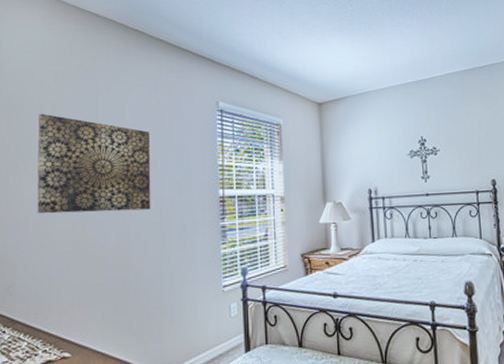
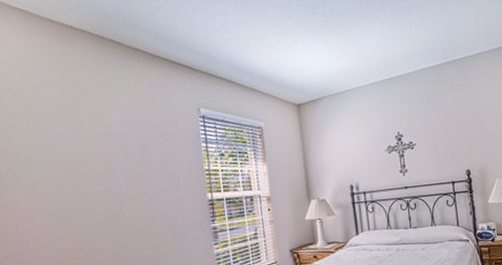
wall art: present [37,113,151,214] -> none [24,128,144,226]

